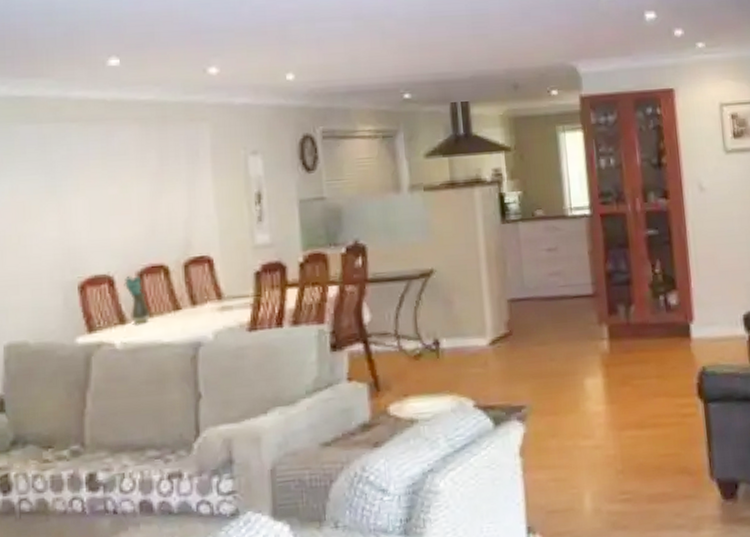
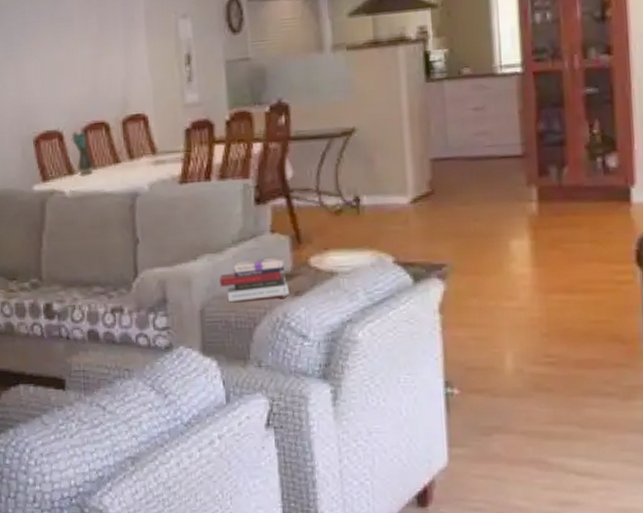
books: none [292,406,368,460] -> present [220,256,289,304]

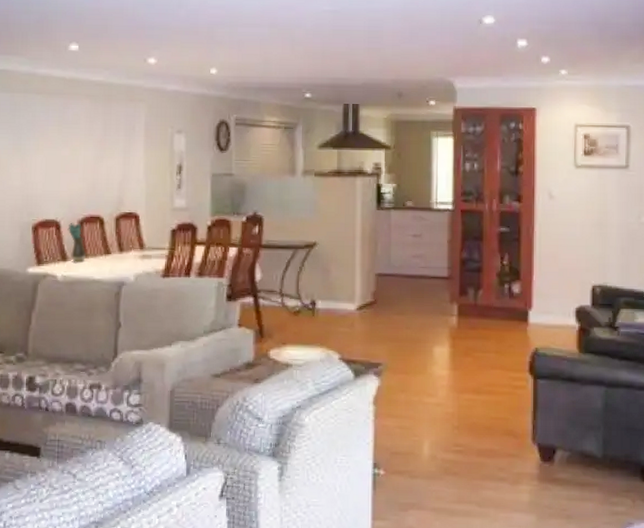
books: present [220,256,289,304] -> none [190,348,250,387]

